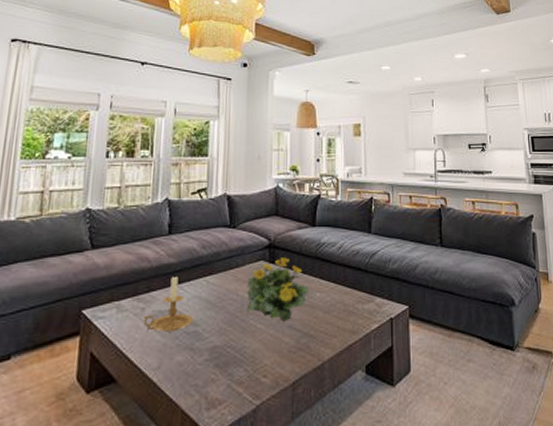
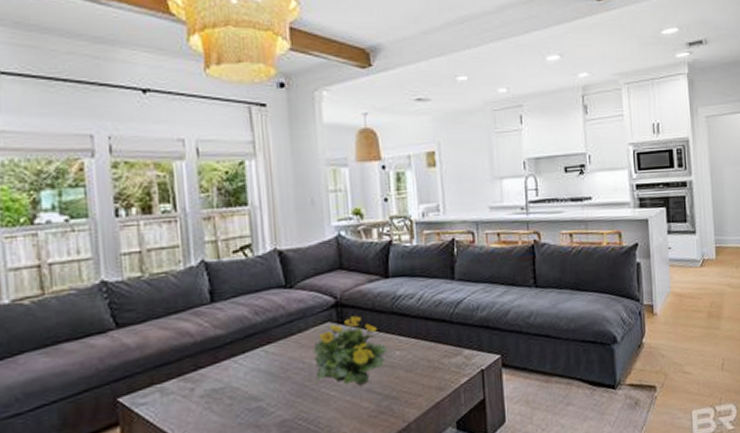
candle holder: present [143,276,194,332] -> none [194,348,255,412]

